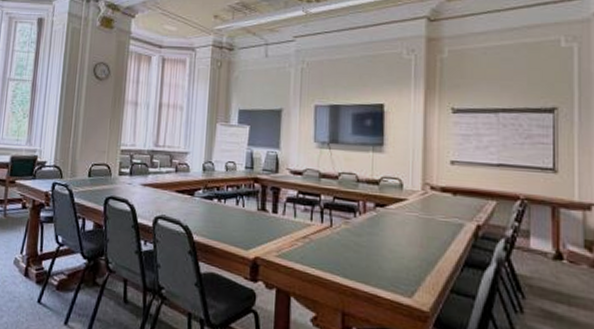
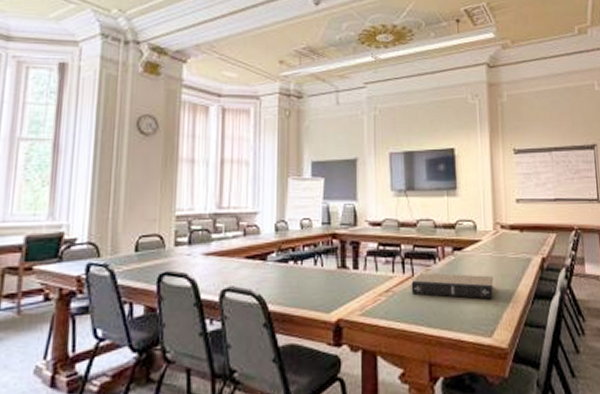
book: none [328,224,418,260] -> present [411,272,494,300]

